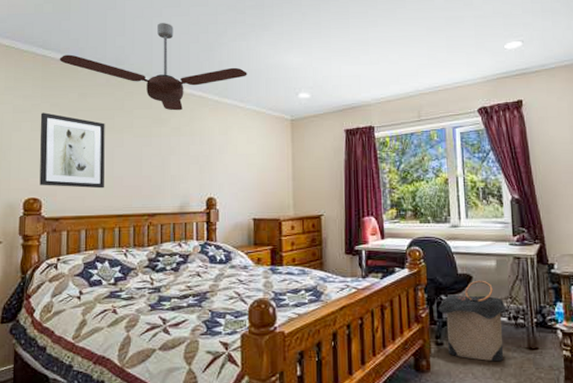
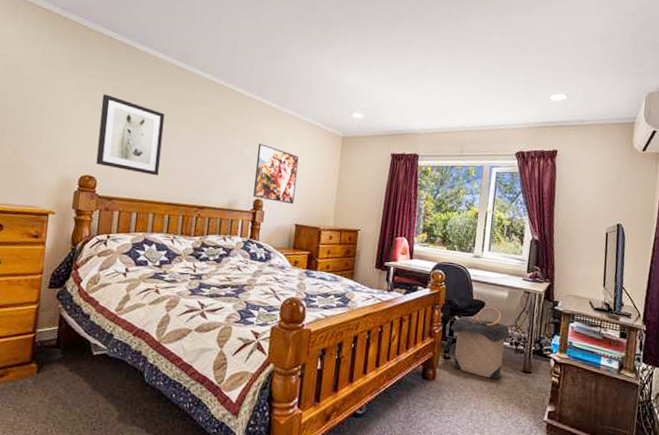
ceiling fan: present [59,23,247,111] -> none [125,22,307,113]
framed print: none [204,139,249,198] -> present [253,143,299,205]

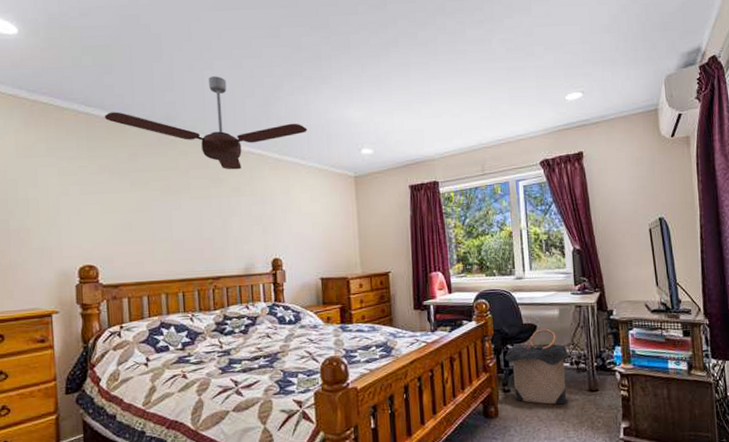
wall art: present [96,94,165,176] -> none [88,175,164,253]
ceiling fan: none [125,22,307,113] -> present [104,76,307,170]
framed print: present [253,143,299,205] -> none [266,199,315,258]

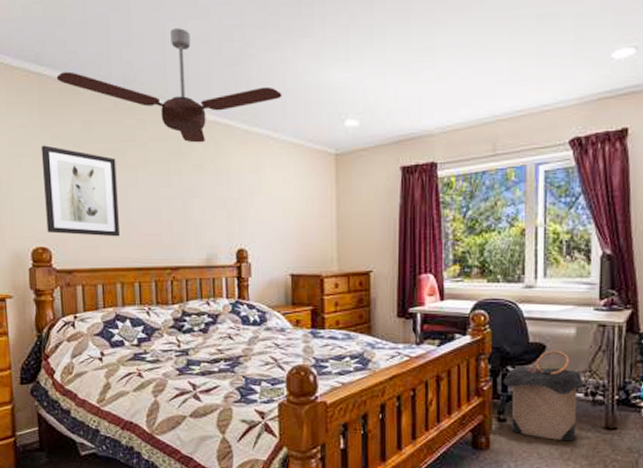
wall art: none [88,175,164,253] -> present [41,145,120,237]

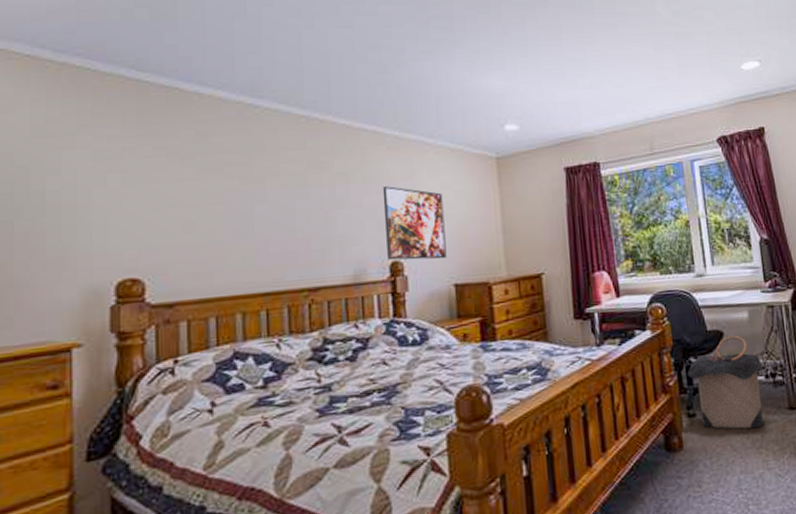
wall art: present [41,145,120,237] -> none [137,158,241,261]
ceiling fan: present [56,28,282,143] -> none [163,36,436,151]
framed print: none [232,178,285,250] -> present [382,186,447,261]

